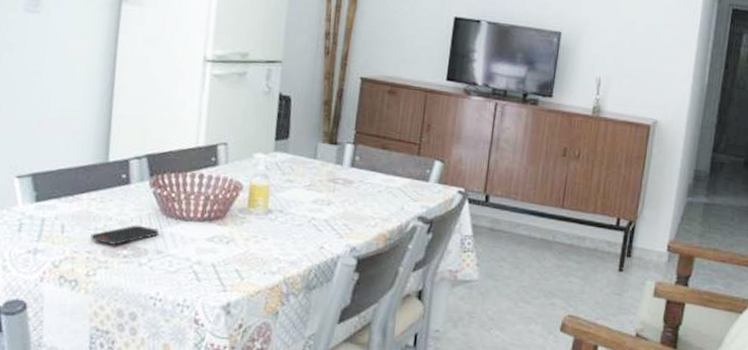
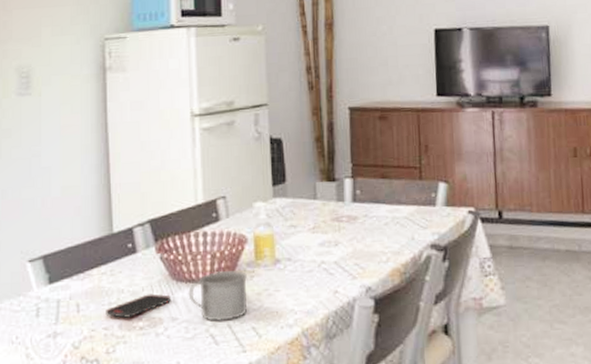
mug: none [176,212,238,260] -> present [188,270,247,321]

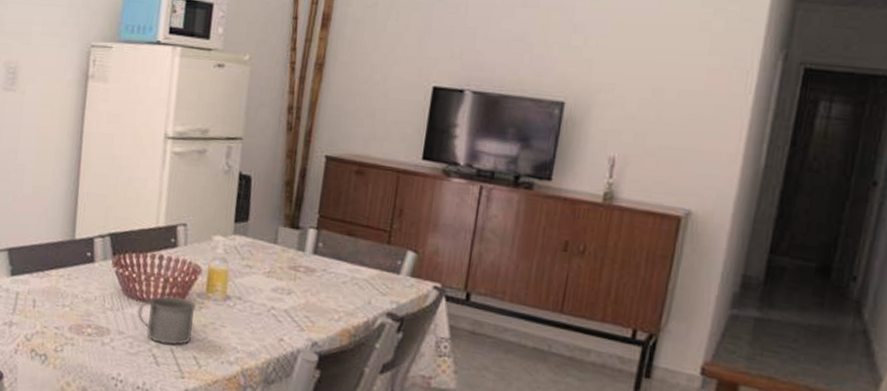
smartphone: present [105,294,170,318] -> none [58,303,120,323]

